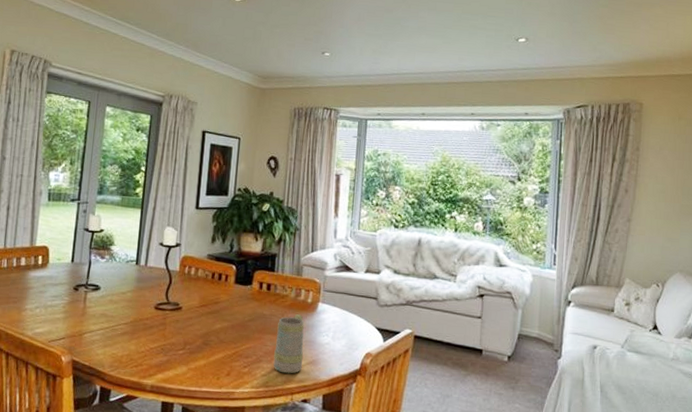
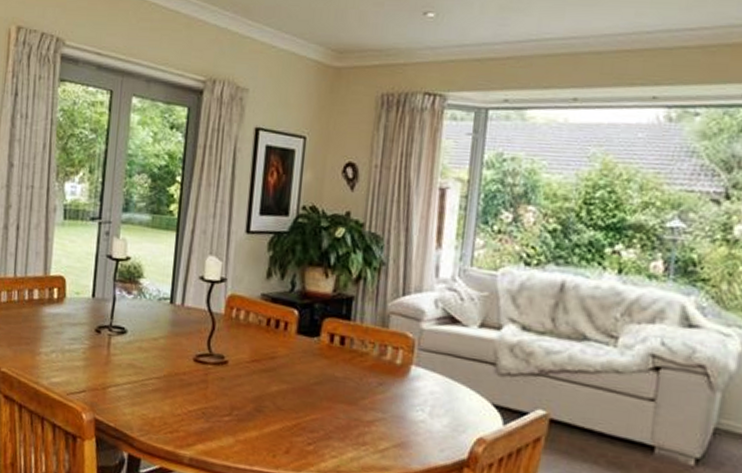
mug: present [273,314,304,374] -> none [347,379,391,458]

